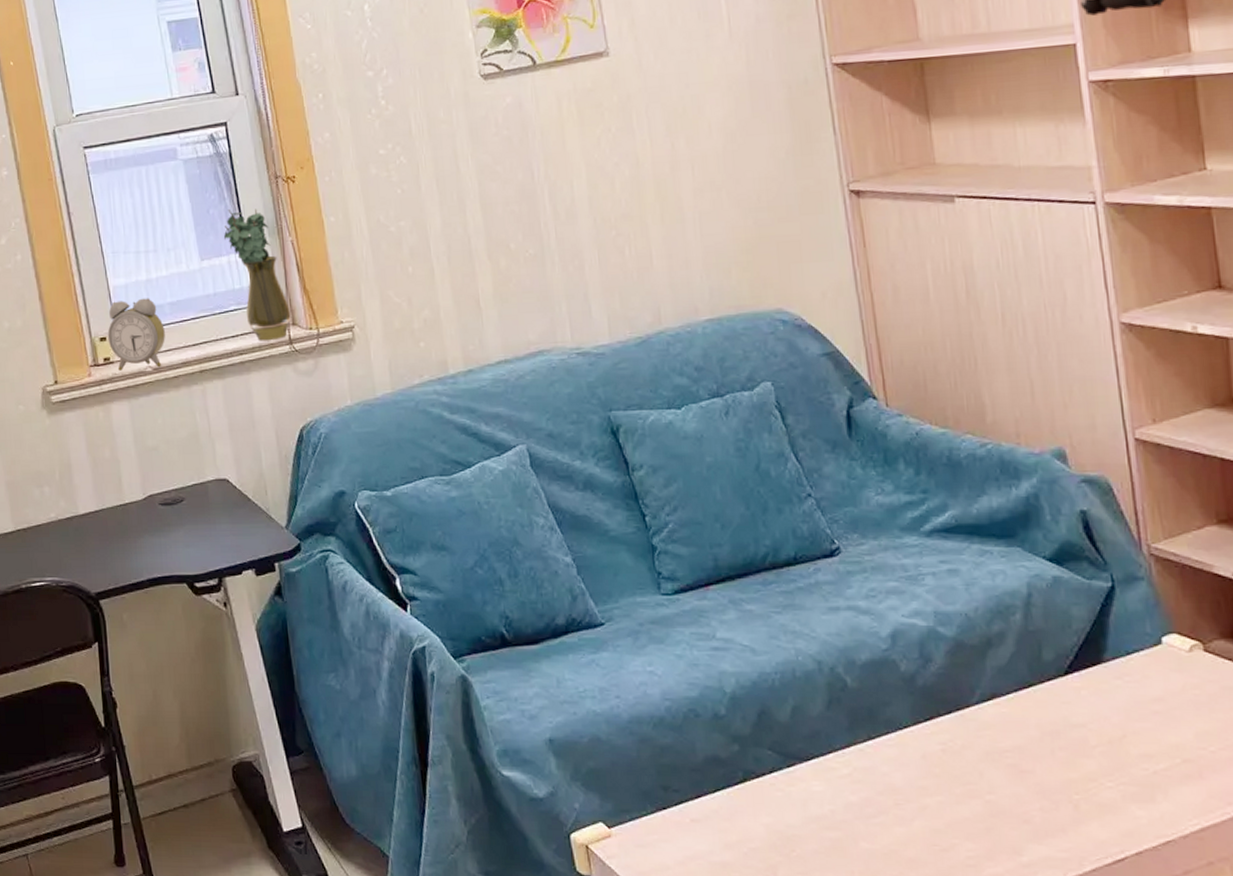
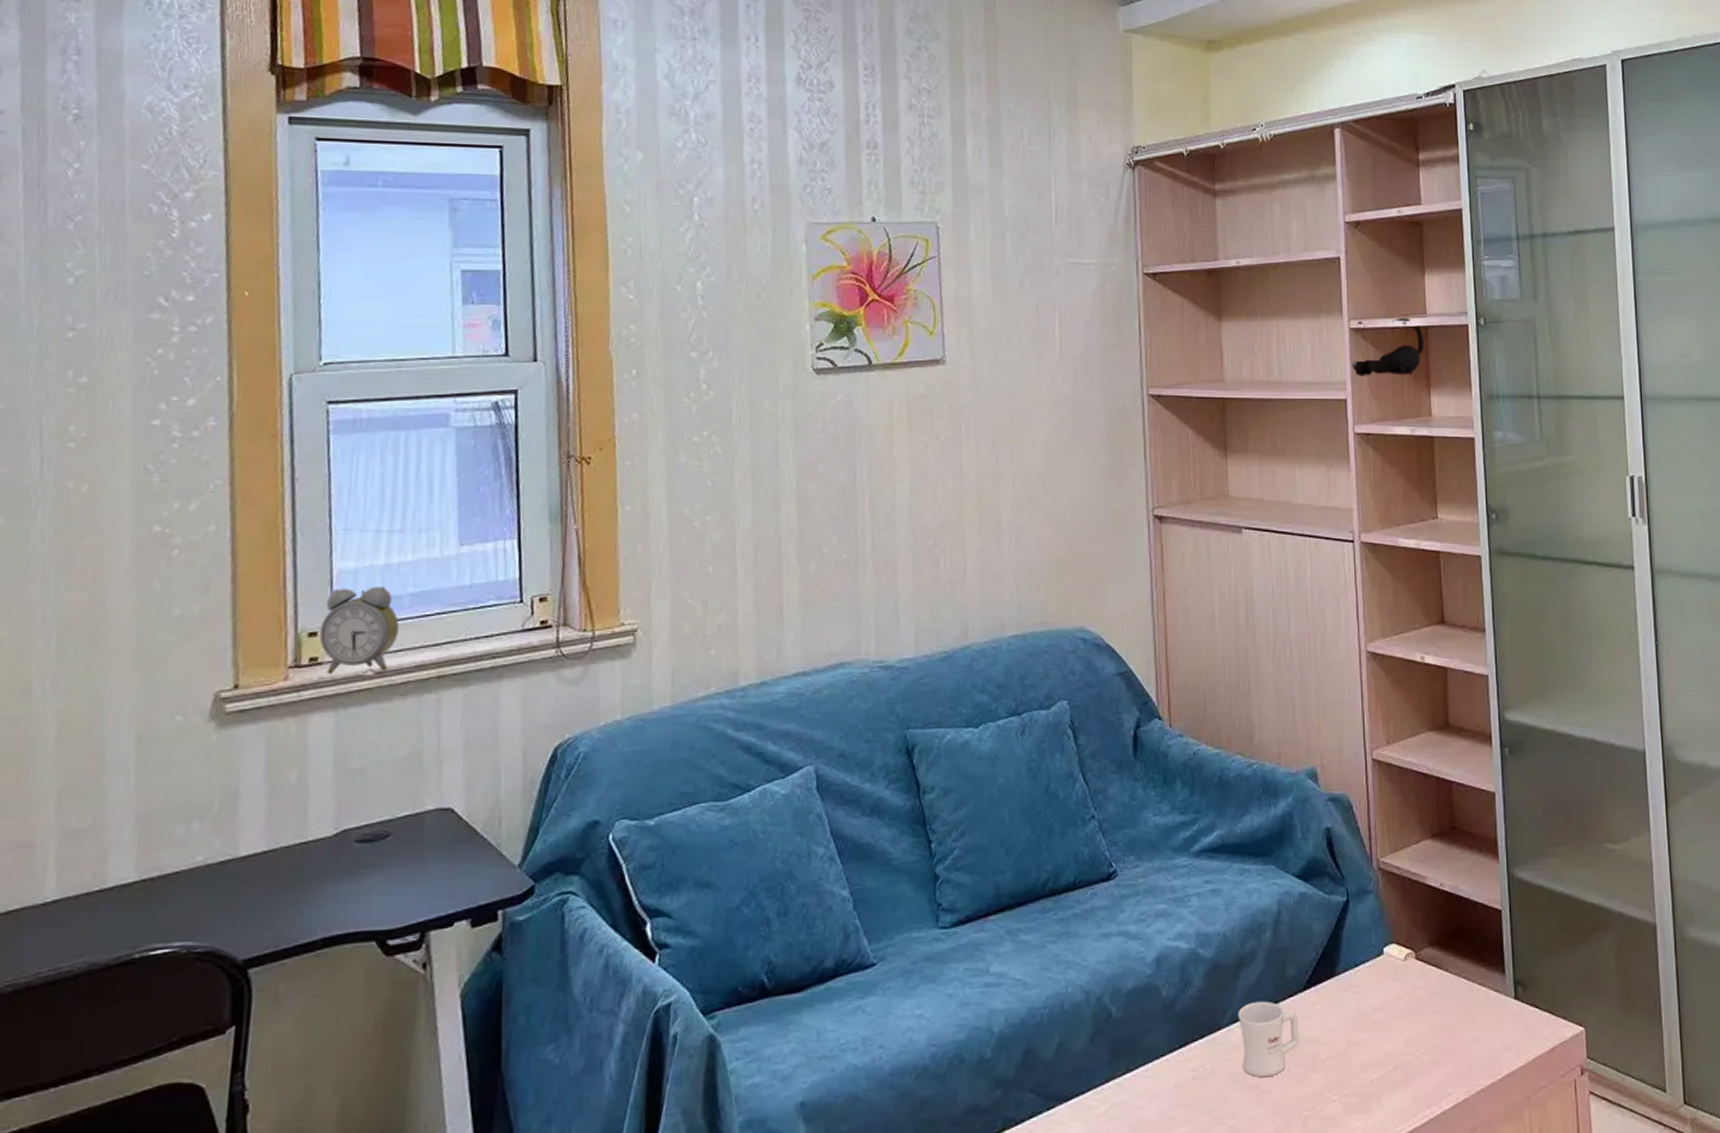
vase: present [223,209,292,341] -> none [492,489,564,643]
mug: none [988,682,1063,758] -> present [1238,1001,1299,1078]

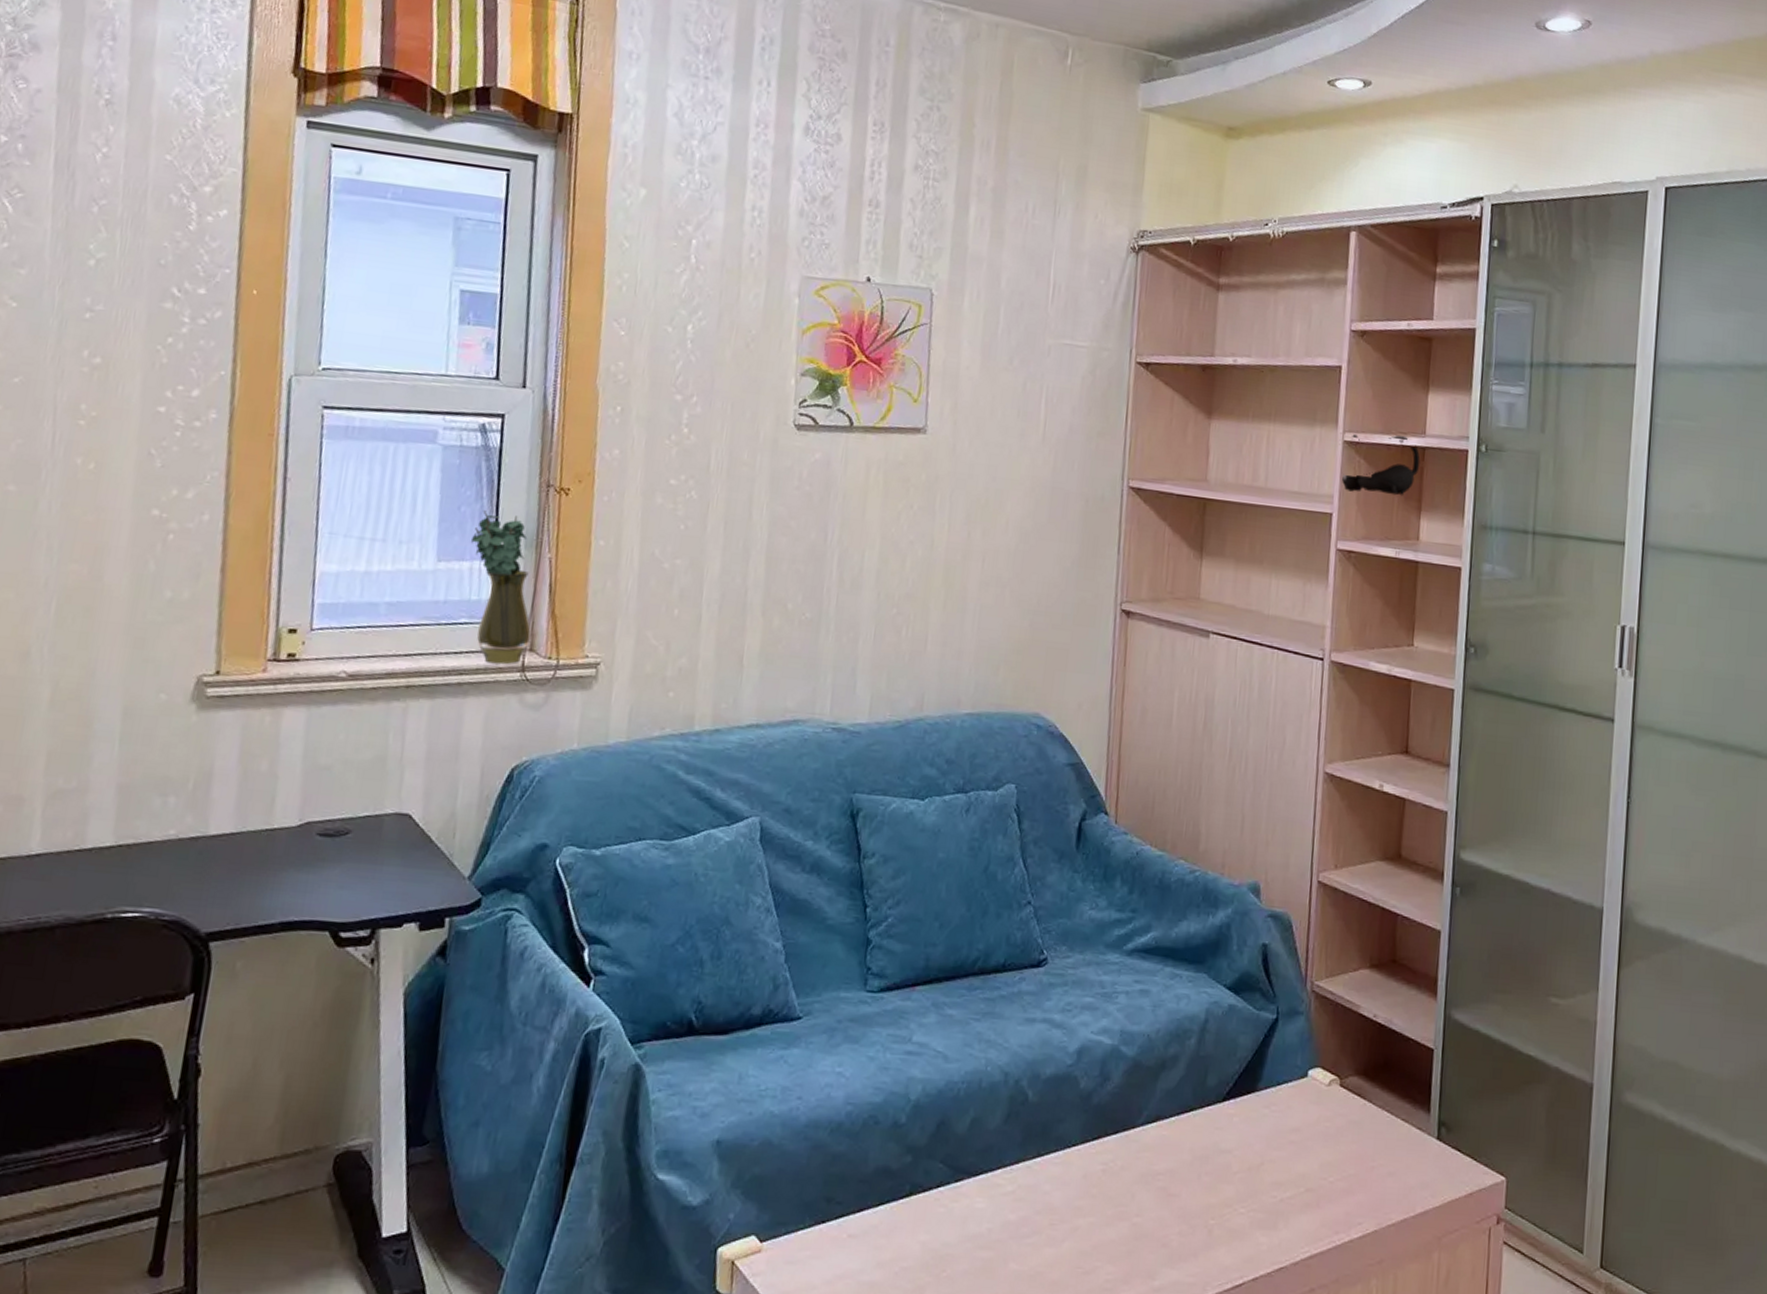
alarm clock: present [319,586,399,674] -> none [298,589,375,675]
vase: none [492,489,564,643] -> present [470,510,532,665]
mug: present [1238,1001,1299,1078] -> none [1152,1105,1215,1181]

